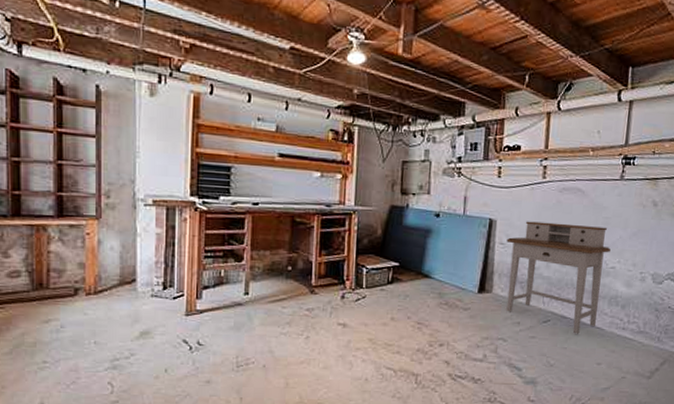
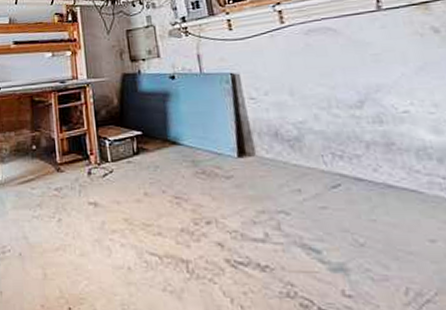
desk: present [506,221,611,334] -> none [256,65,409,201]

